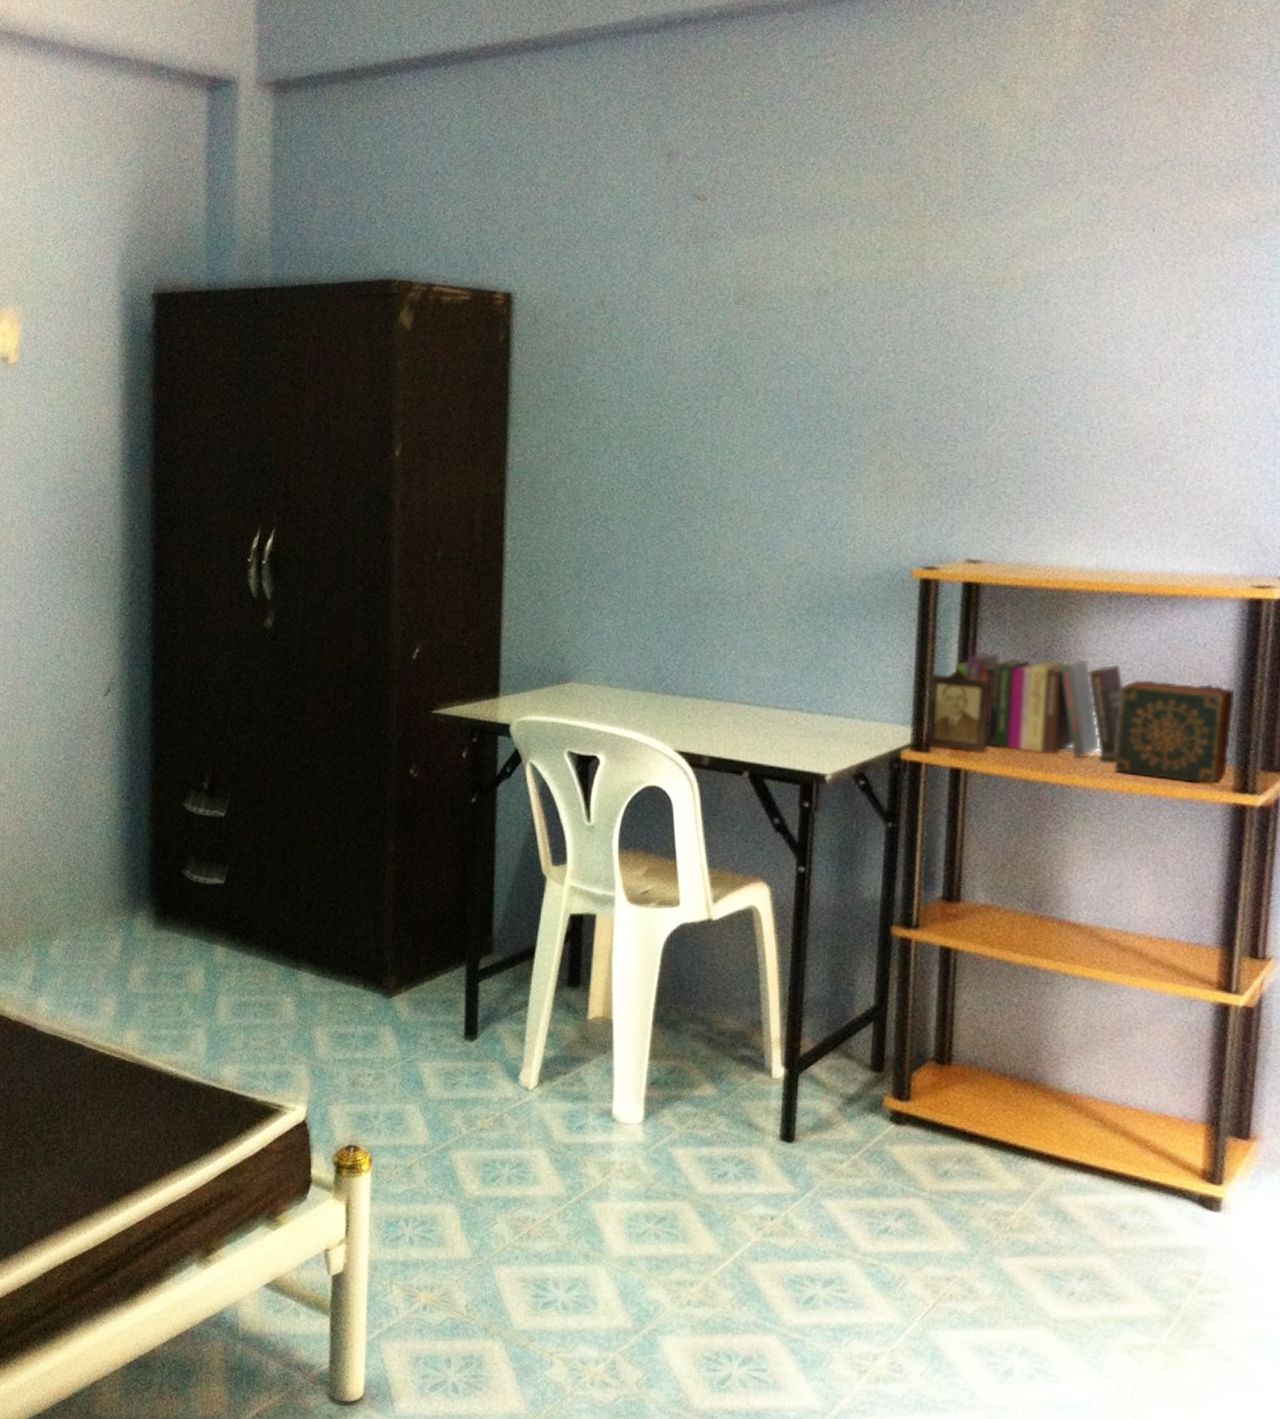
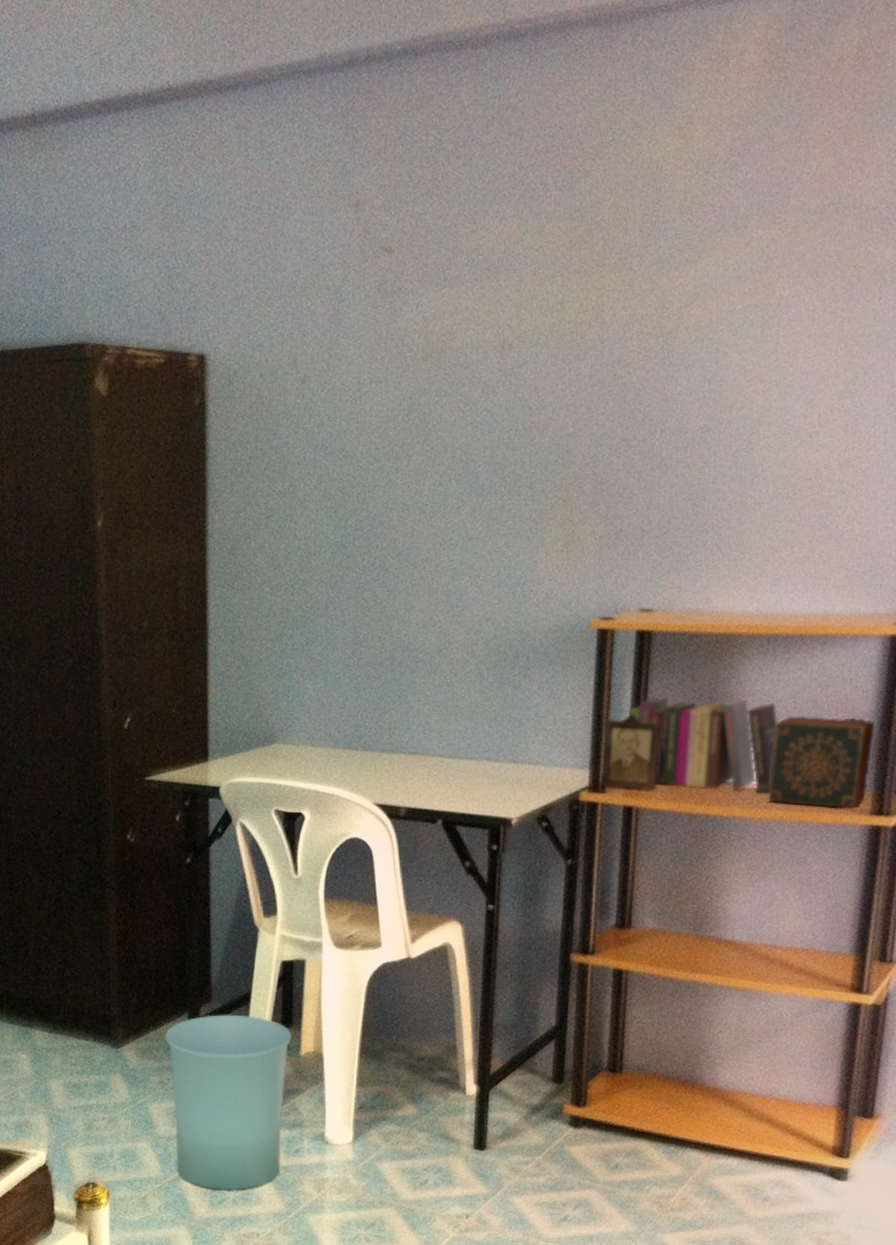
waste bin: none [440,968,579,1167] -> present [165,1014,292,1191]

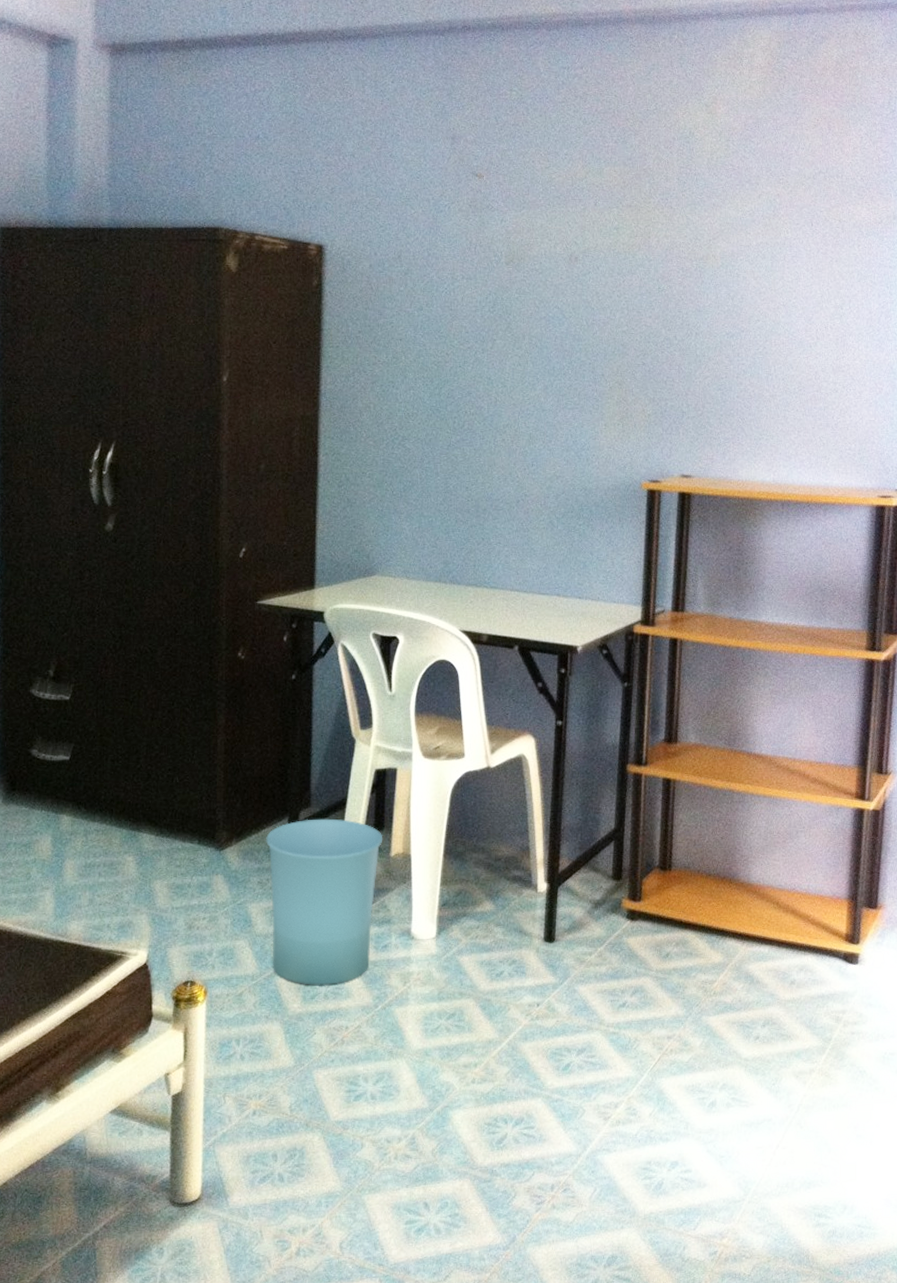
photo frame: present [600,713,661,791] -> none [651,560,699,626]
books: present [628,696,779,794] -> none [672,547,792,630]
decorative box: present [768,716,875,809] -> none [786,567,867,645]

